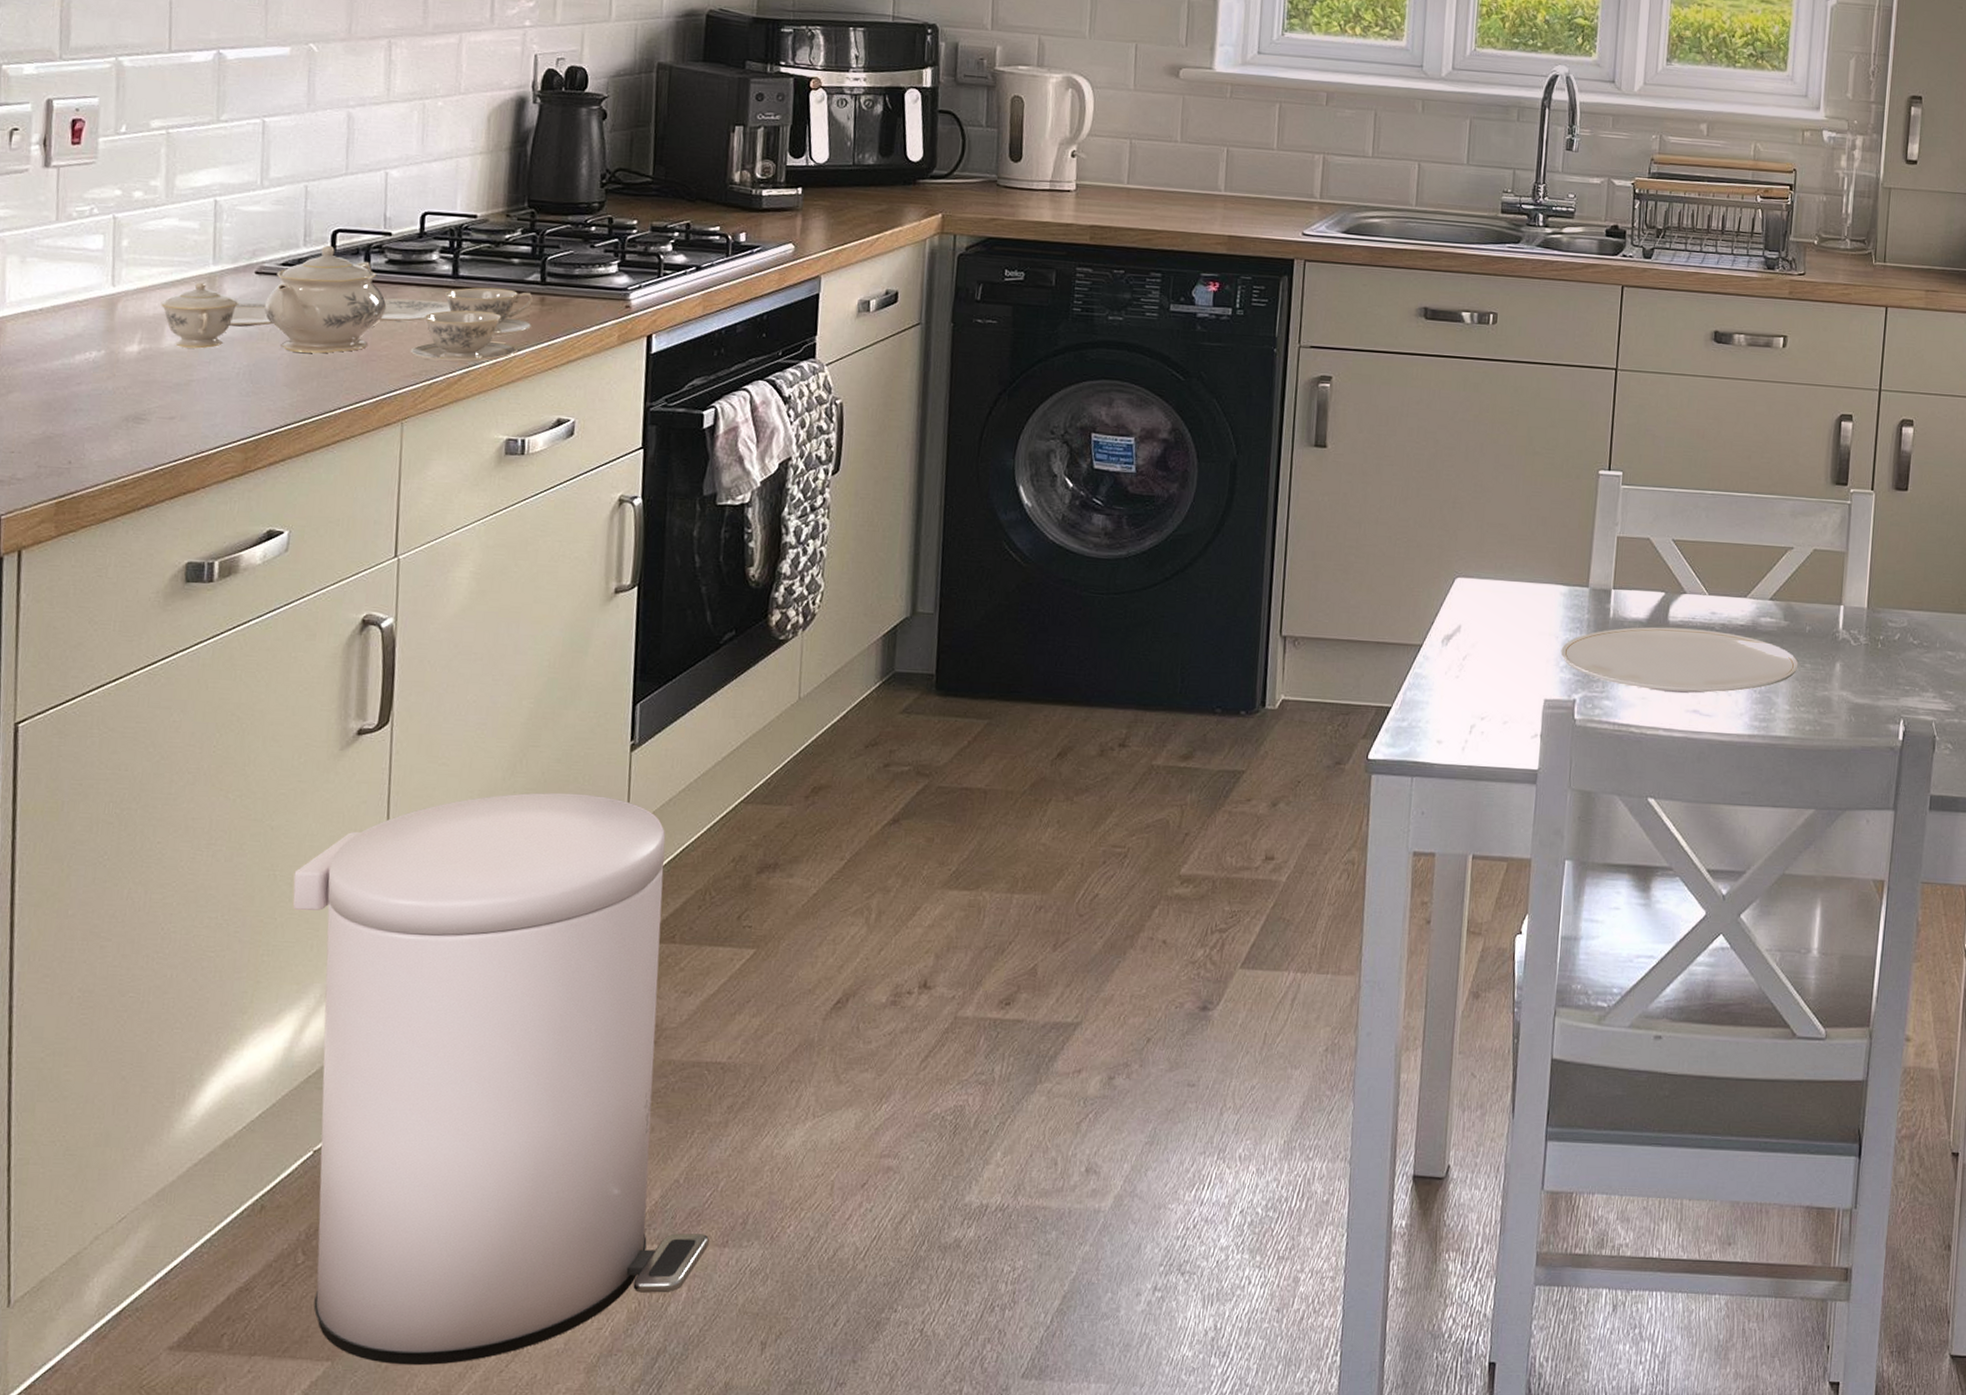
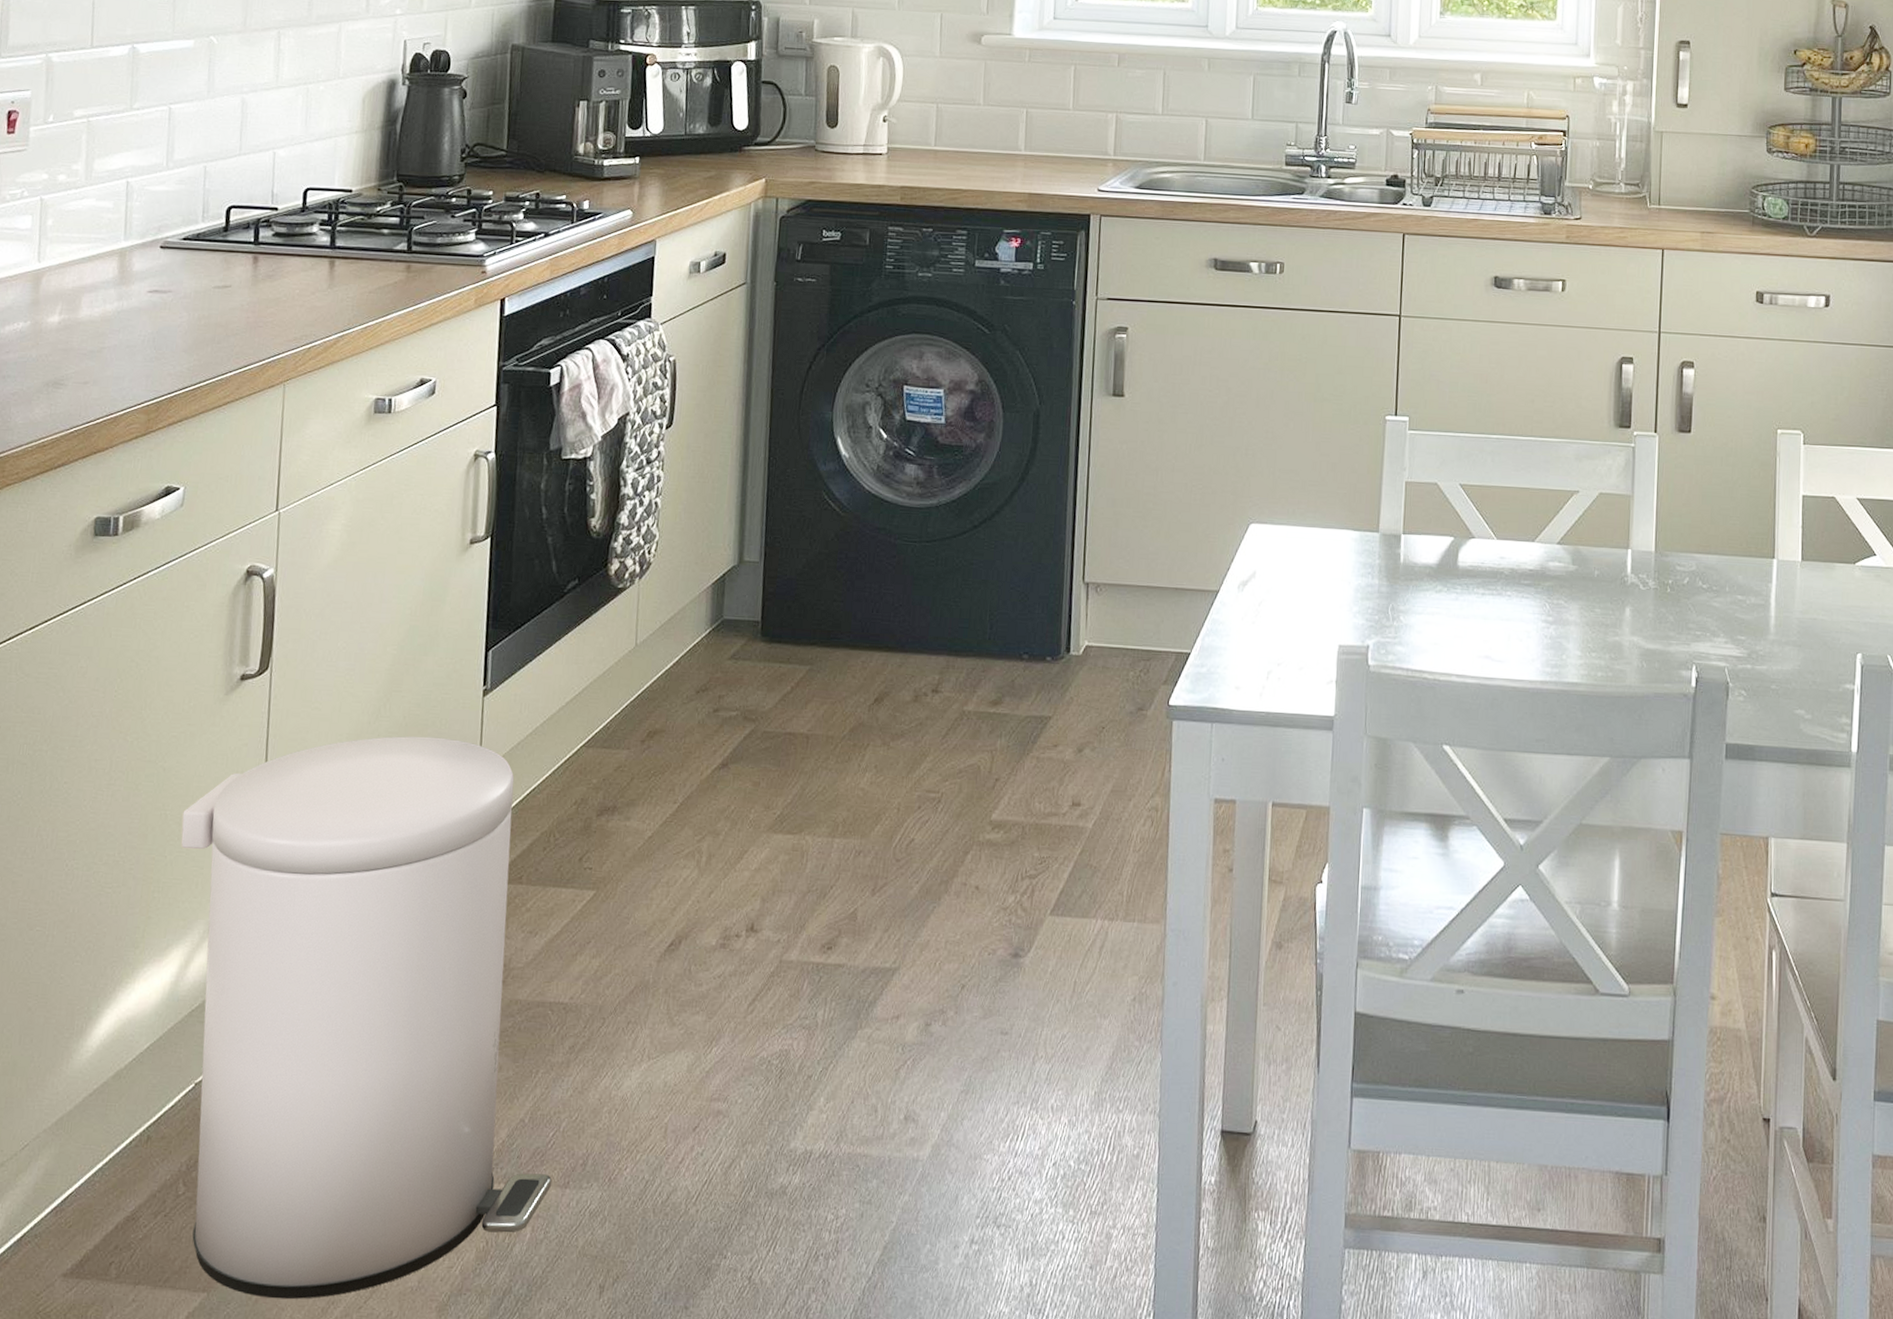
tea set: present [161,245,533,364] -> none [79,220,400,329]
plate: present [1560,627,1799,693] -> none [1353,572,1588,639]

